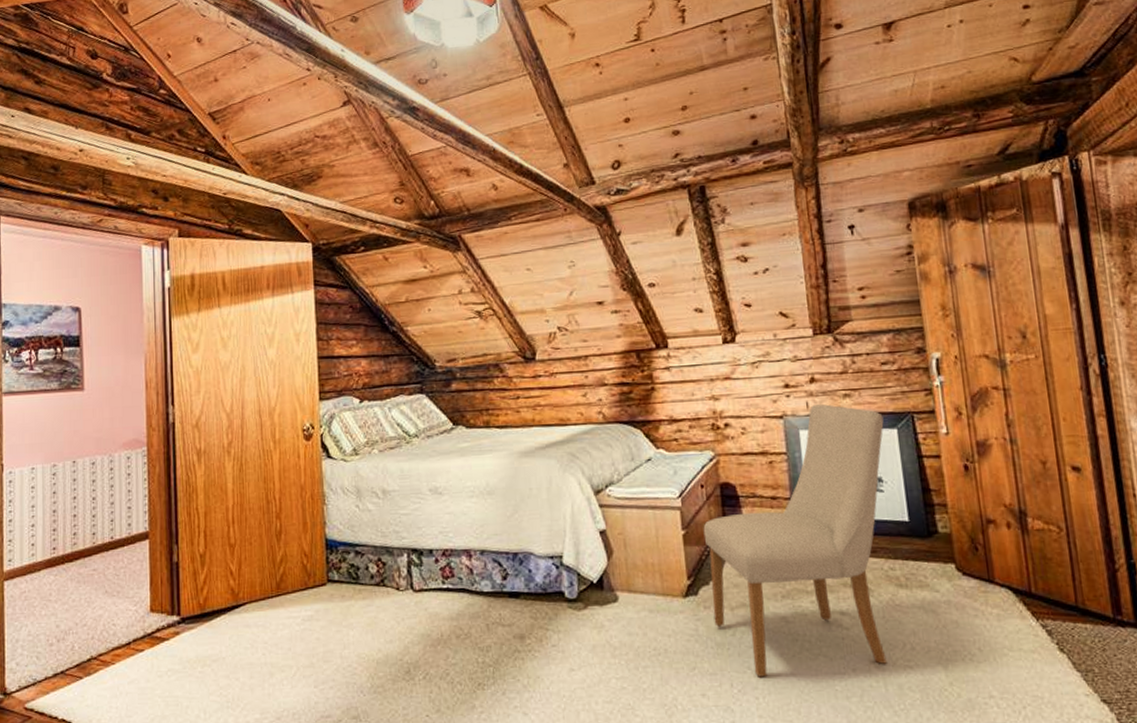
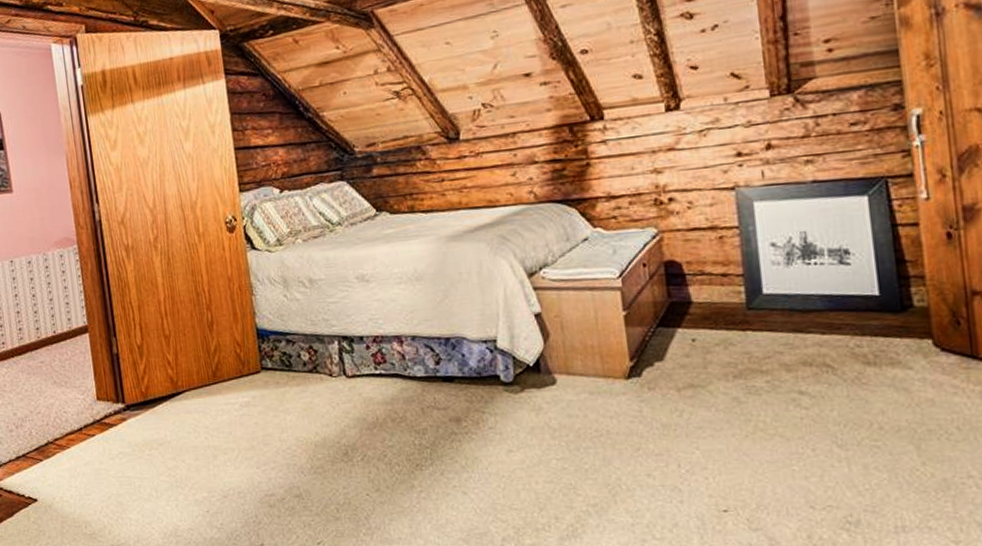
chair: present [703,404,887,677] -> none [646,172,852,458]

